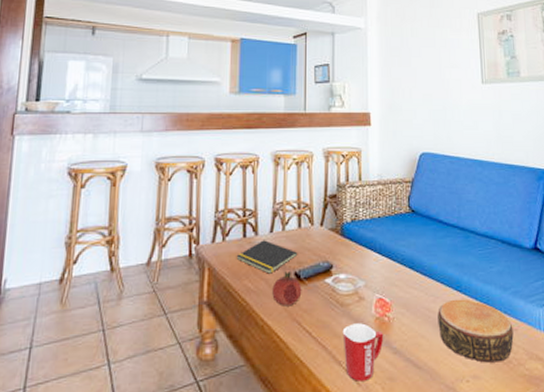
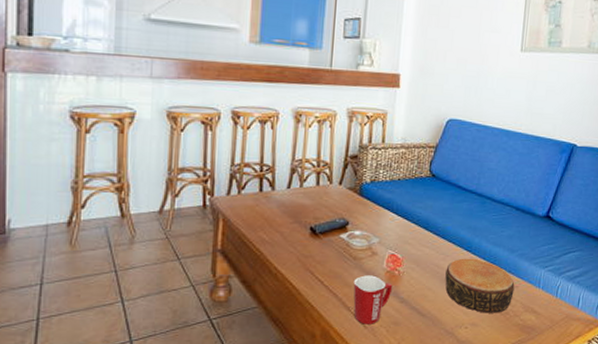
notepad: present [236,240,298,274] -> none [251,195,315,227]
fruit: present [272,270,302,306] -> none [287,225,317,257]

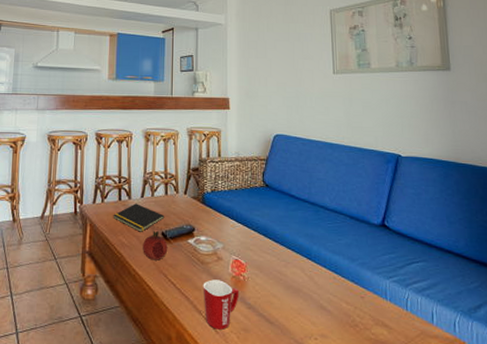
notepad: none [251,195,315,227] -> present [113,203,165,232]
fruit: none [287,225,317,257] -> present [143,230,168,261]
bowl: present [445,258,515,313] -> none [289,265,361,325]

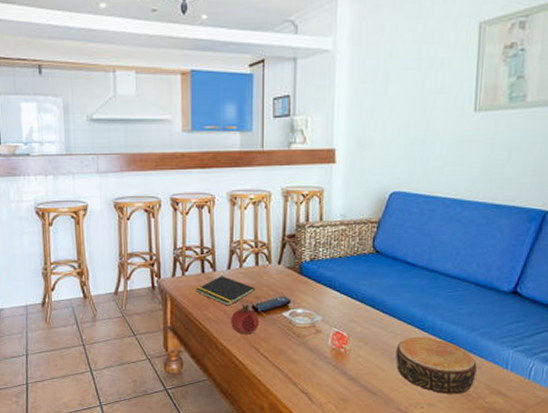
mug: present [203,279,239,330] -> none [298,352,340,400]
bowl: none [289,265,361,325] -> present [396,336,477,394]

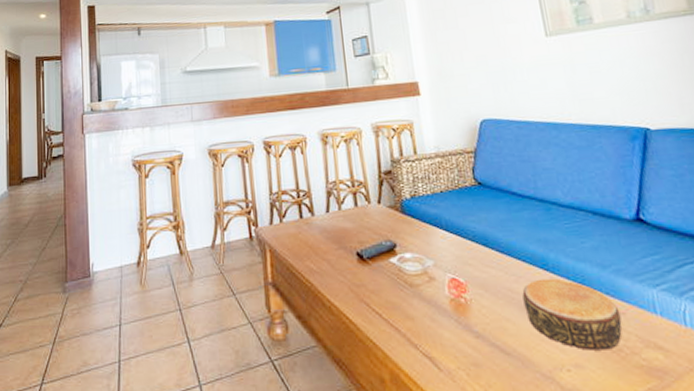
notepad: present [196,276,256,306] -> none [295,220,358,254]
fruit: present [231,303,259,334] -> none [335,250,367,287]

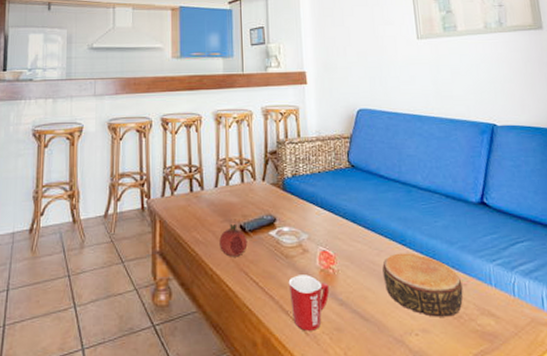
fruit: none [335,250,367,287] -> present [219,223,248,257]
mug: none [415,305,463,366] -> present [288,275,330,331]

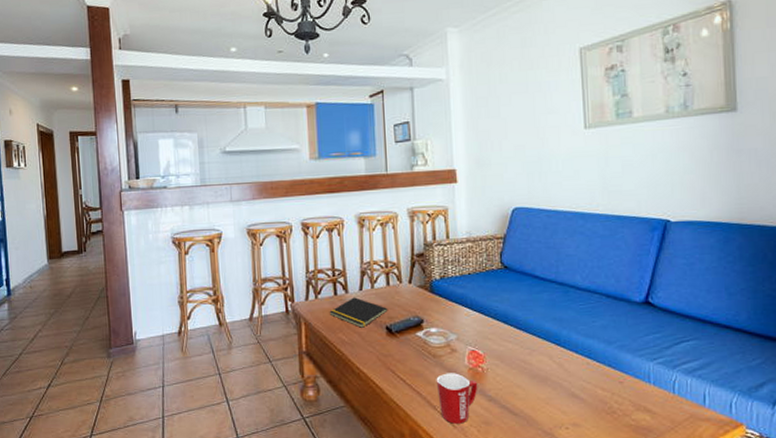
notepad: none [184,194,242,226] -> present [329,297,388,328]
fruit: present [219,223,248,257] -> none [365,325,394,357]
bowl: present [382,253,463,317] -> none [534,352,619,412]

